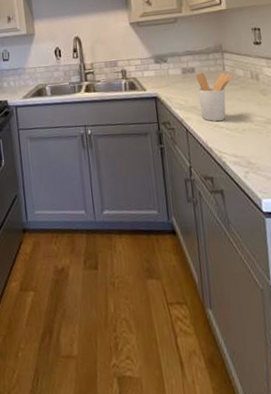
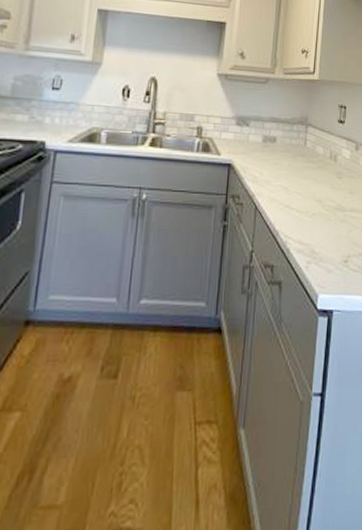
utensil holder: present [196,72,233,121] -> none [274,144,313,200]

